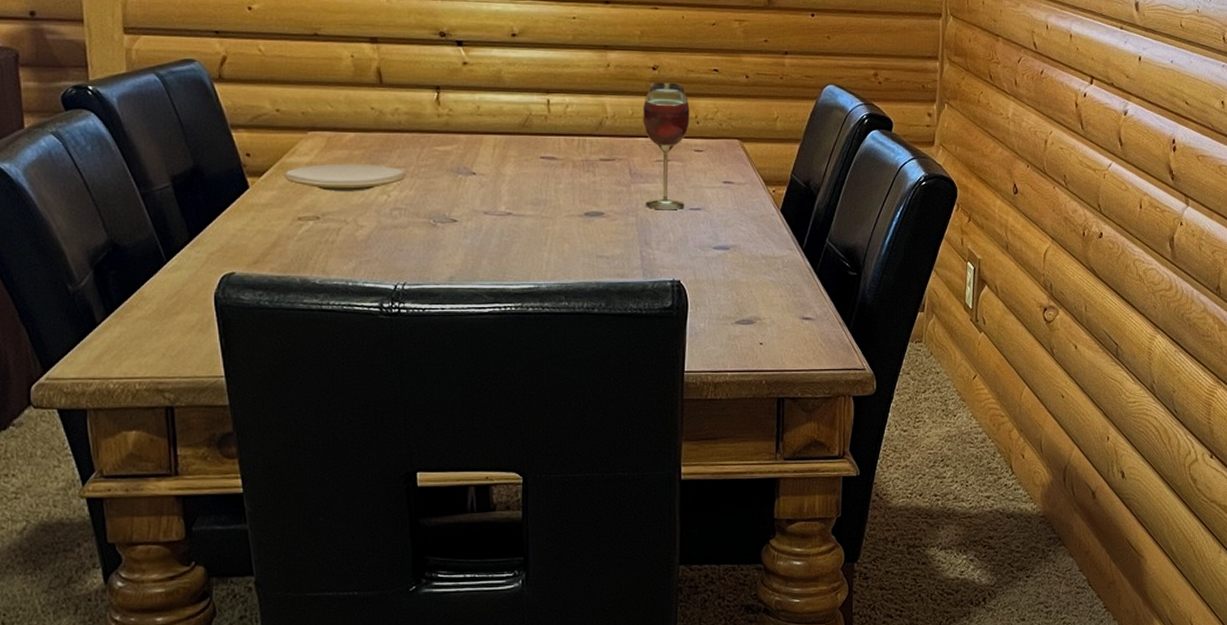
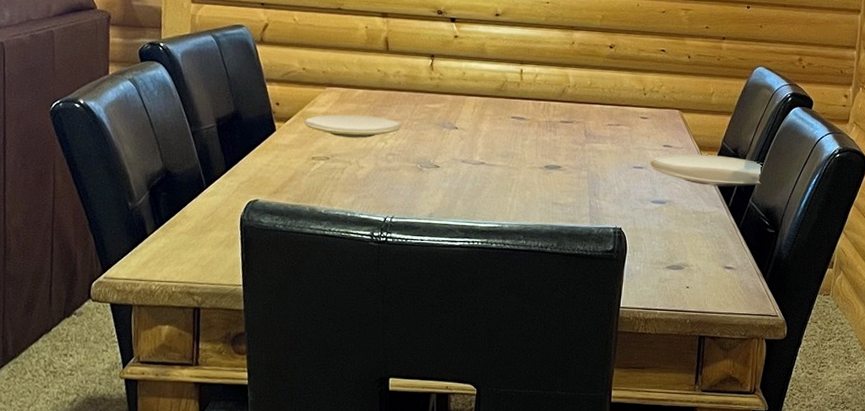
wineglass: present [642,82,690,210] -> none [596,58,639,168]
plate: none [708,190,842,226] -> present [650,154,764,187]

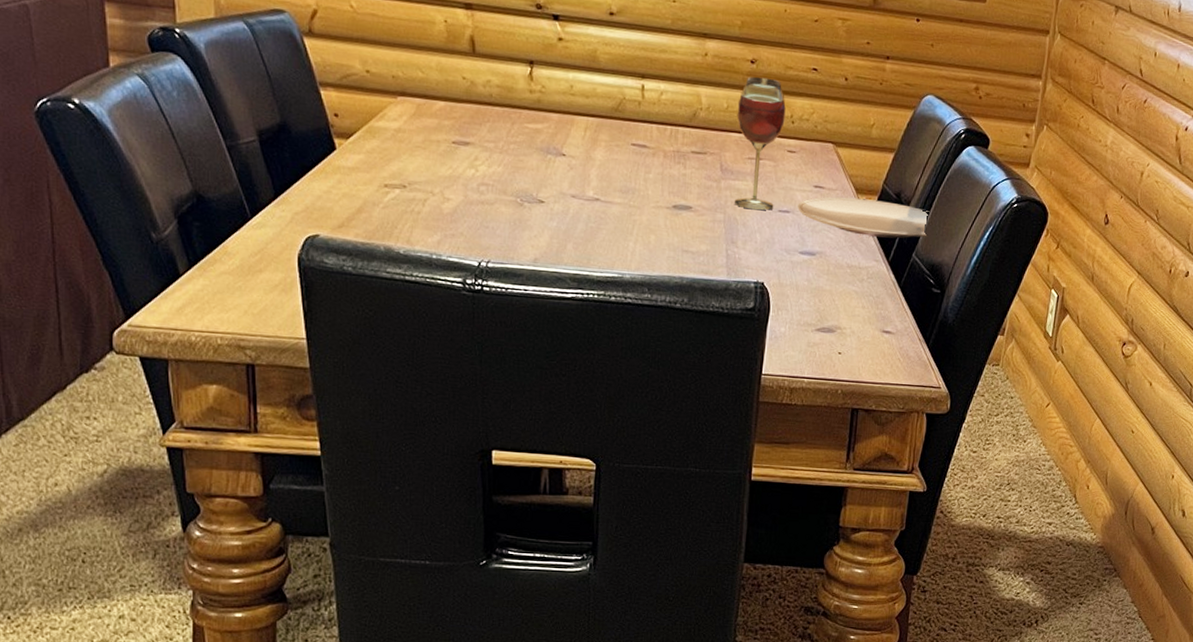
plate: present [304,114,402,138] -> none [372,131,496,163]
wineglass: none [596,58,639,168] -> present [734,76,786,211]

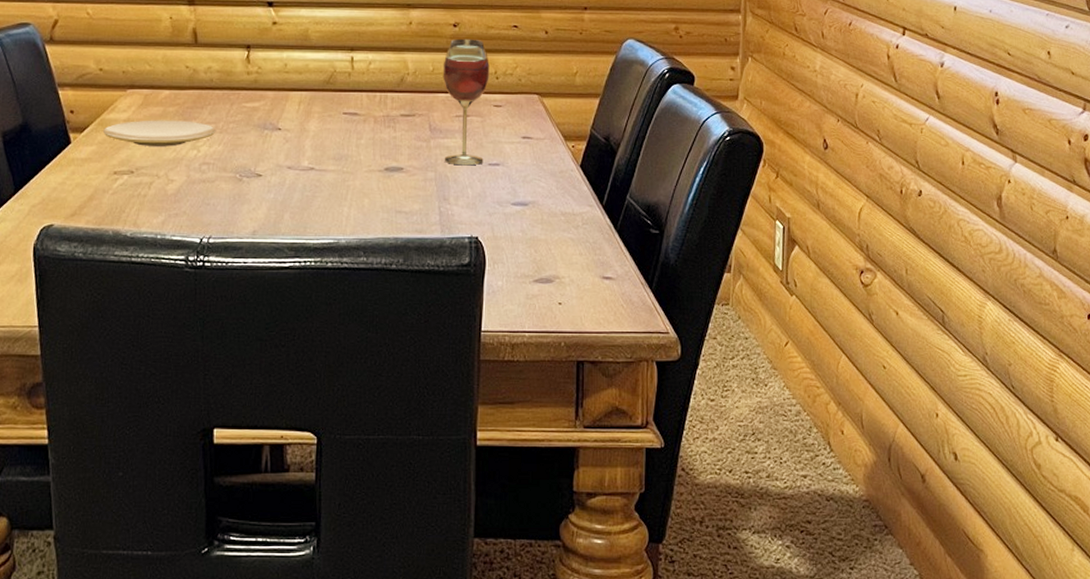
plate: none [372,131,496,163] -> present [103,120,216,147]
plate: present [797,197,930,239] -> none [507,145,643,182]

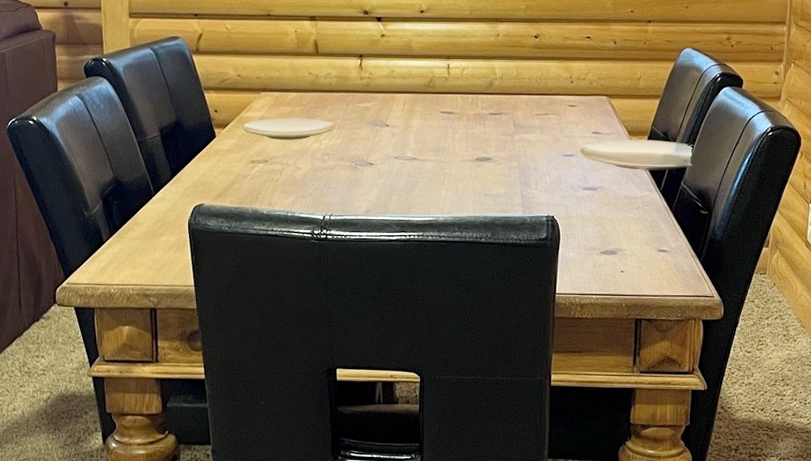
wineglass: present [442,38,489,166] -> none [525,48,565,157]
plate: none [507,145,643,182] -> present [579,139,695,171]

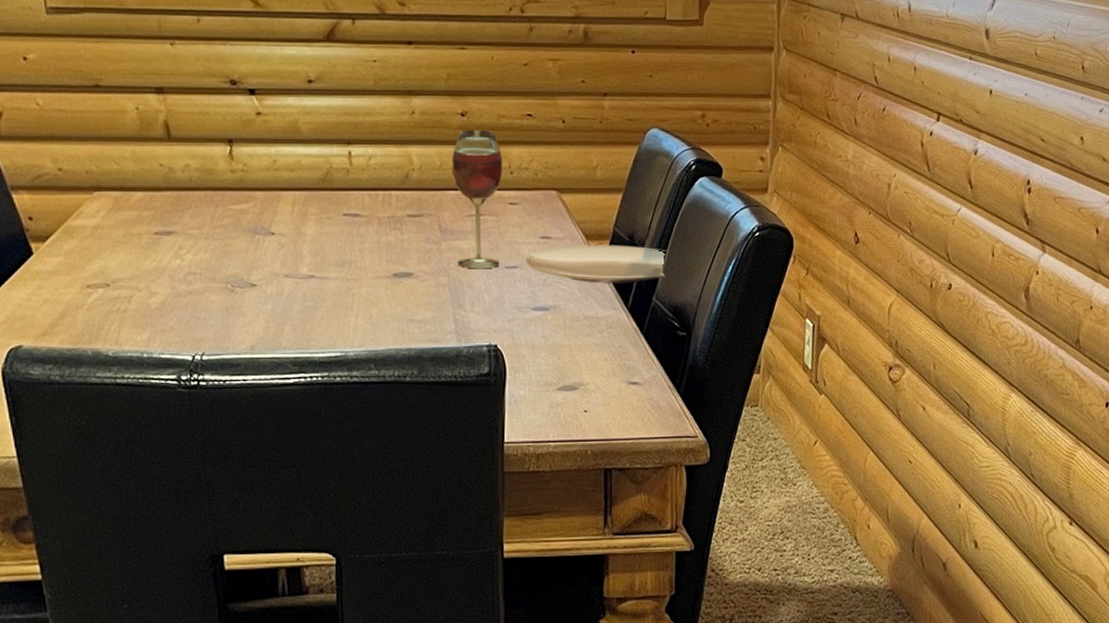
plate: present [242,118,335,140] -> none [70,226,201,256]
wineglass: none [525,48,565,157] -> present [451,129,503,269]

